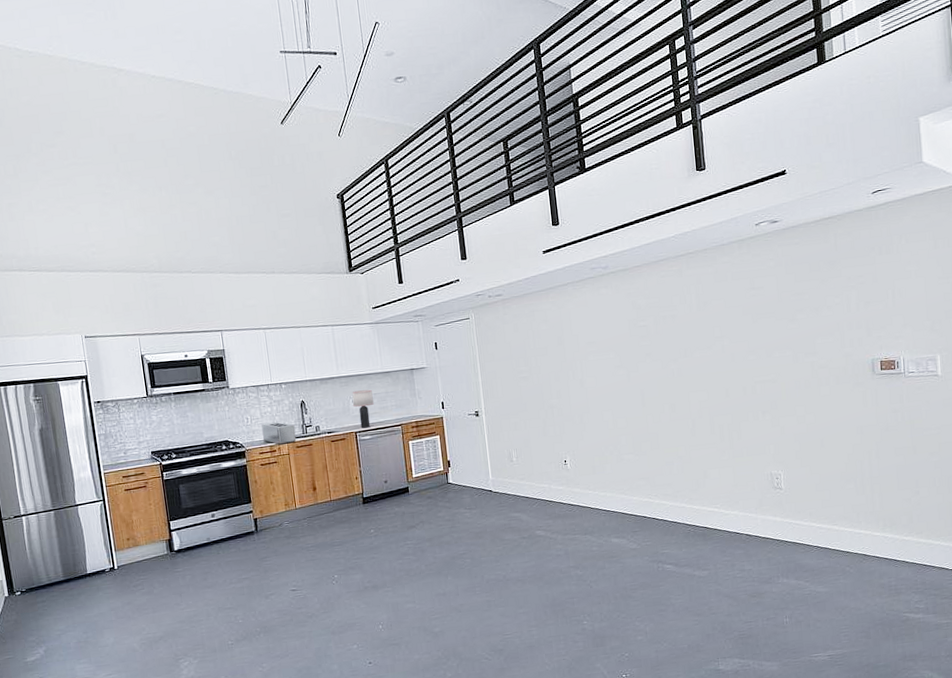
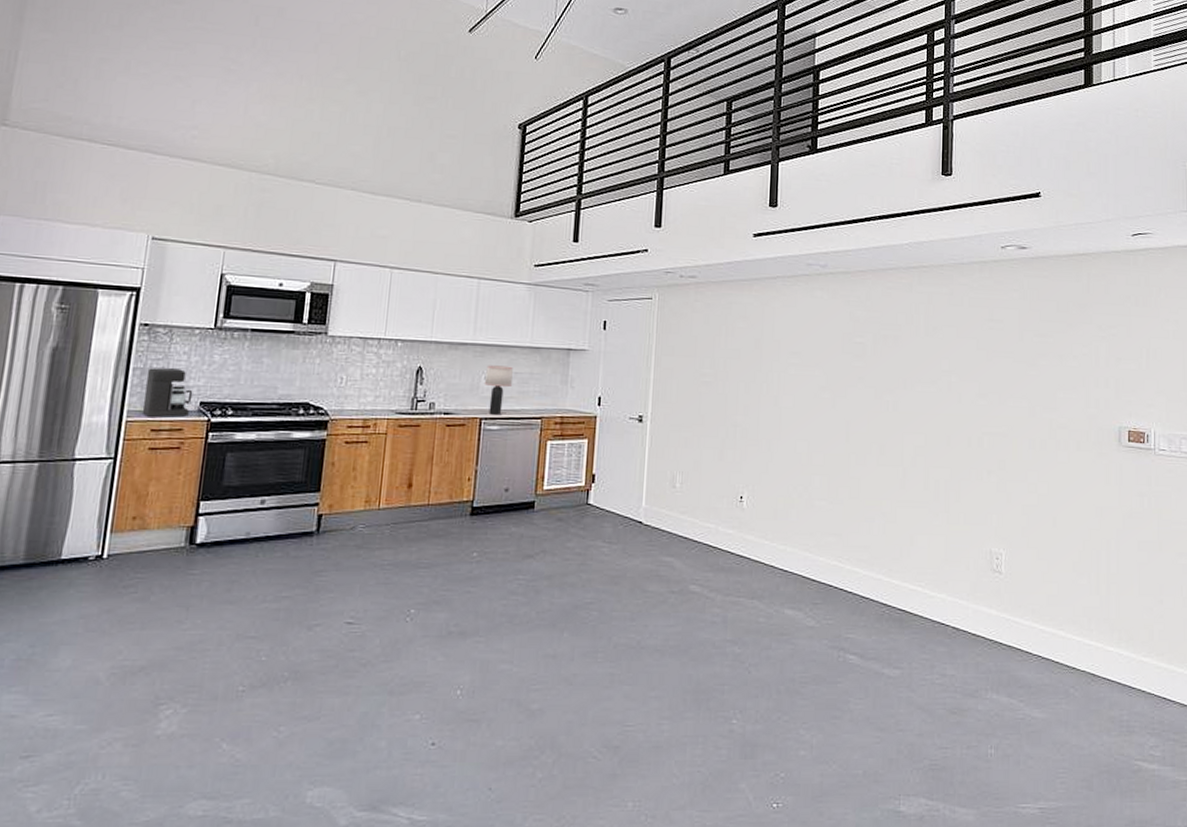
coffee maker: none [108,430,146,469] -> present [141,368,193,419]
toaster: present [262,422,297,446] -> none [356,389,403,421]

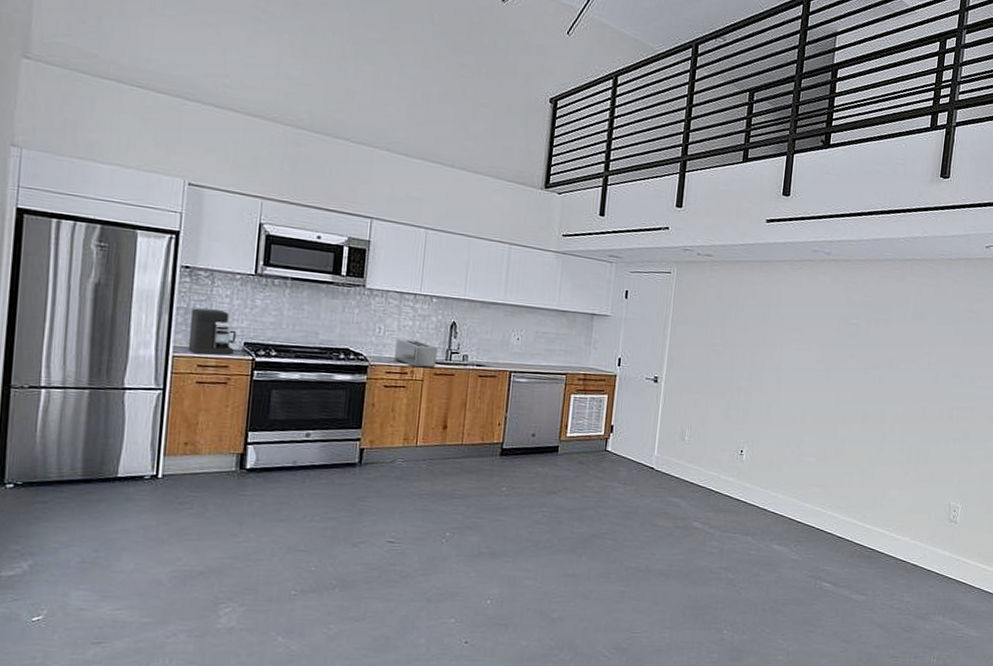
toaster: none [356,389,403,421] -> present [393,339,438,369]
table lamp: present [484,365,513,415] -> none [513,324,541,370]

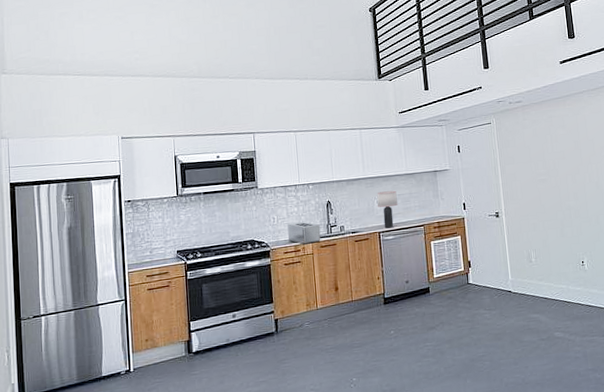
coffee maker: present [187,308,237,356] -> none [136,229,171,268]
table lamp: none [513,324,541,370] -> present [377,190,398,229]

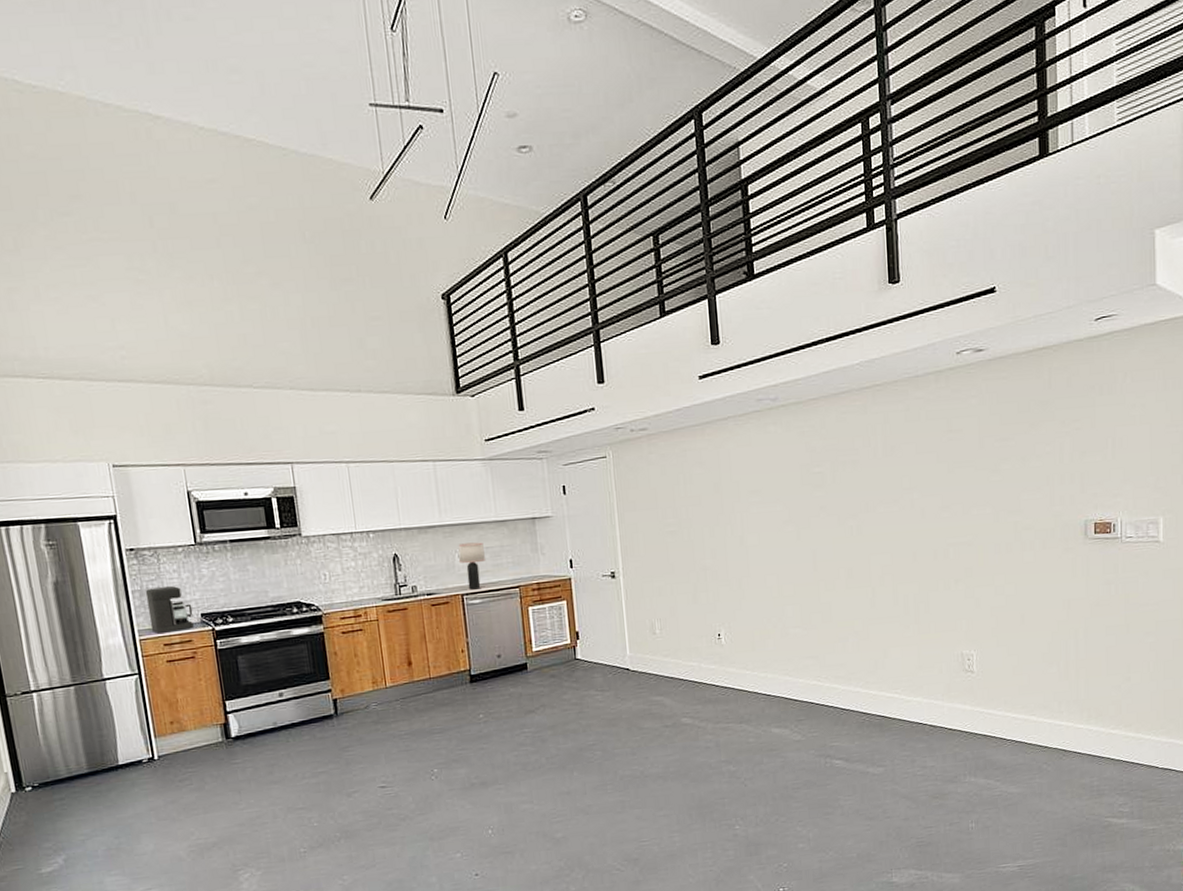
coffee maker: none [136,229,171,268] -> present [145,586,194,635]
toaster: present [288,222,321,245] -> none [343,580,388,609]

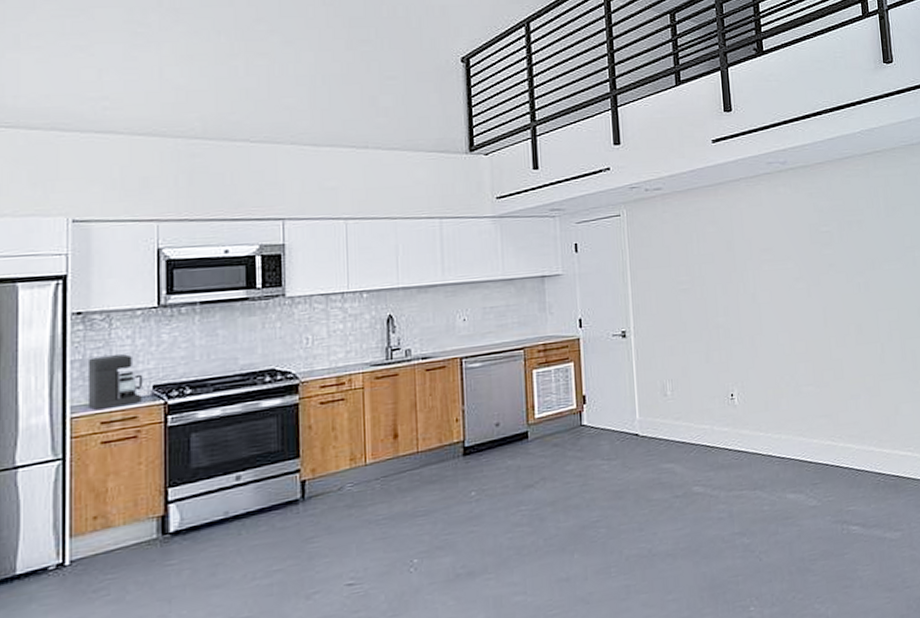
table lamp: present [458,542,485,590] -> none [459,301,489,353]

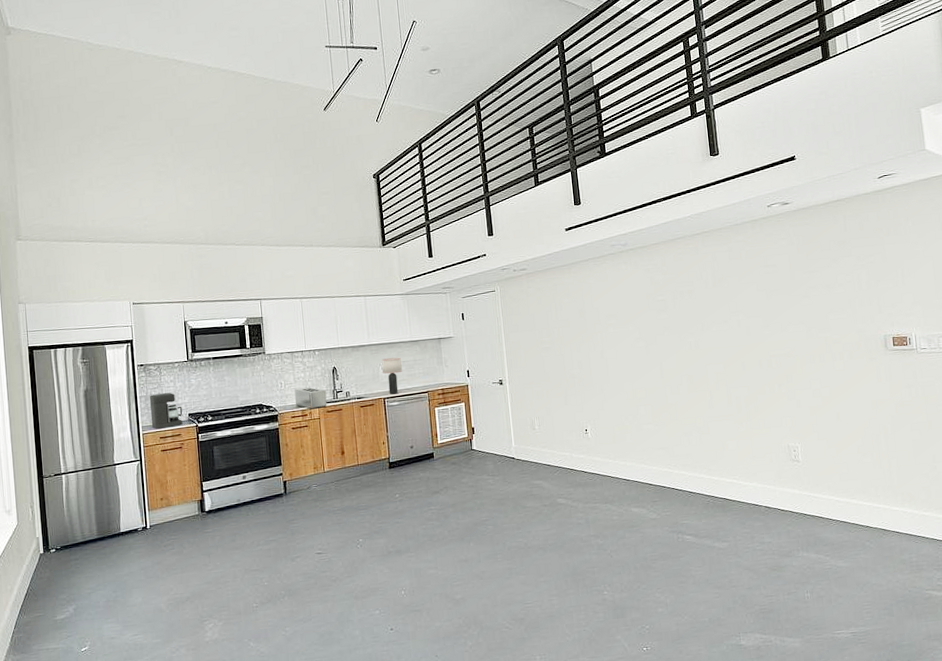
toaster: none [327,344,376,376] -> present [295,387,327,410]
table lamp: none [459,301,489,353] -> present [382,357,402,395]

